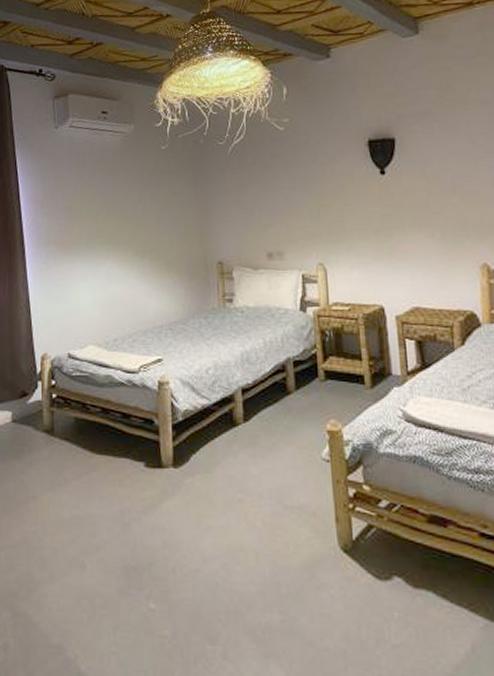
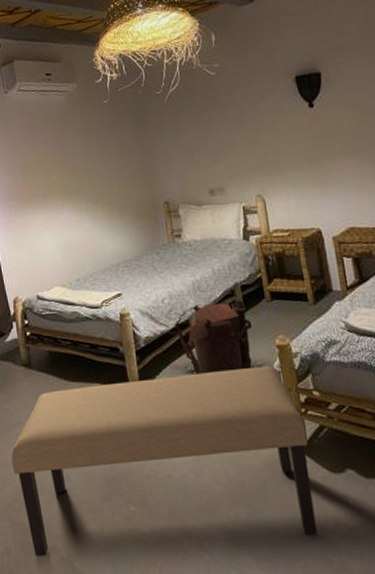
bench: none [21,453,357,656] -> present [11,366,317,557]
backpack: none [217,372,303,457] -> present [174,296,253,375]

